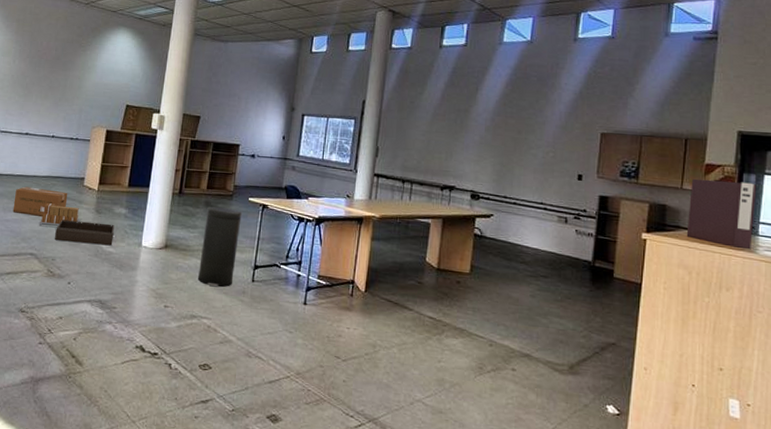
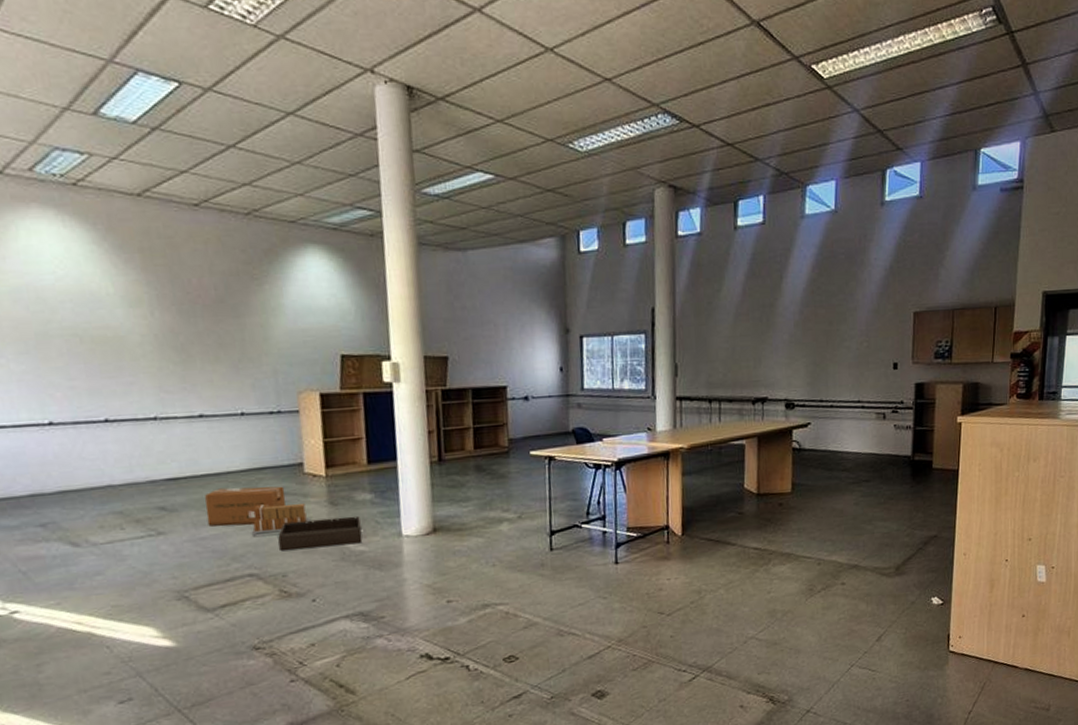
pedal bin: present [198,206,242,287] -> none [479,467,527,566]
binder: present [686,178,757,250] -> none [998,346,1060,416]

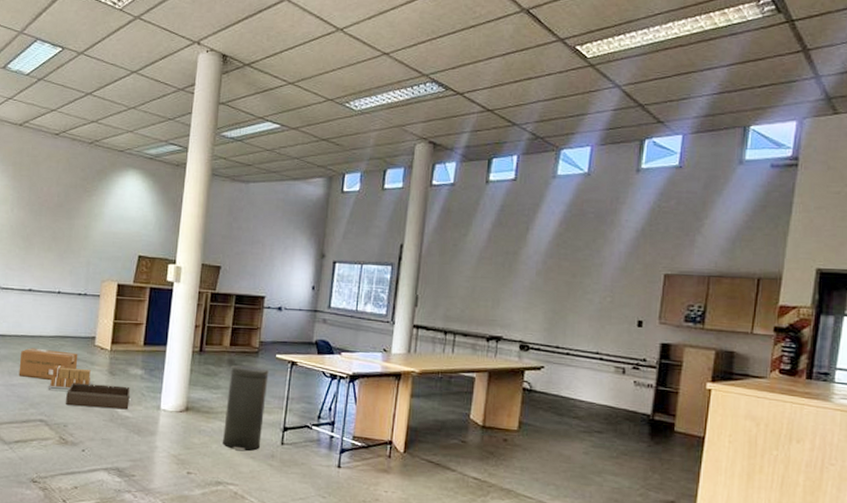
pedal bin: none [479,467,527,566] -> present [223,364,269,451]

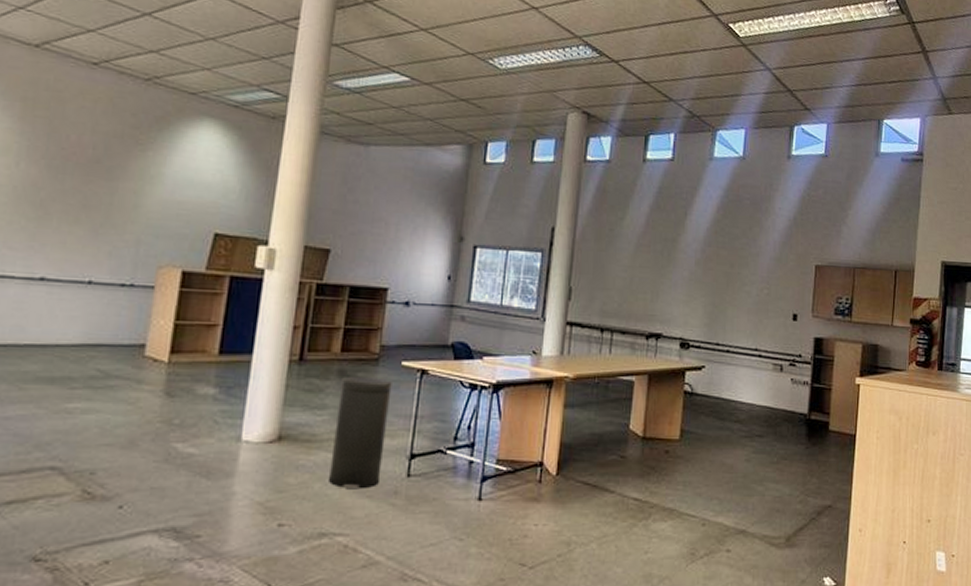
box: present [18,348,78,381] -> none [17,362,118,409]
cardboard boxes: present [47,365,94,392] -> none [65,386,141,424]
plastic crate: present [66,382,130,410] -> none [95,410,197,445]

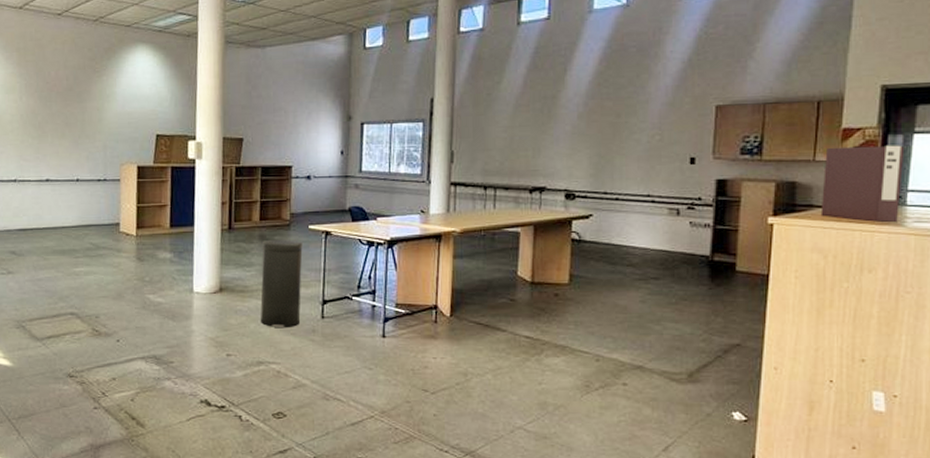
binder: none [897,314,958,389] -> present [820,145,905,223]

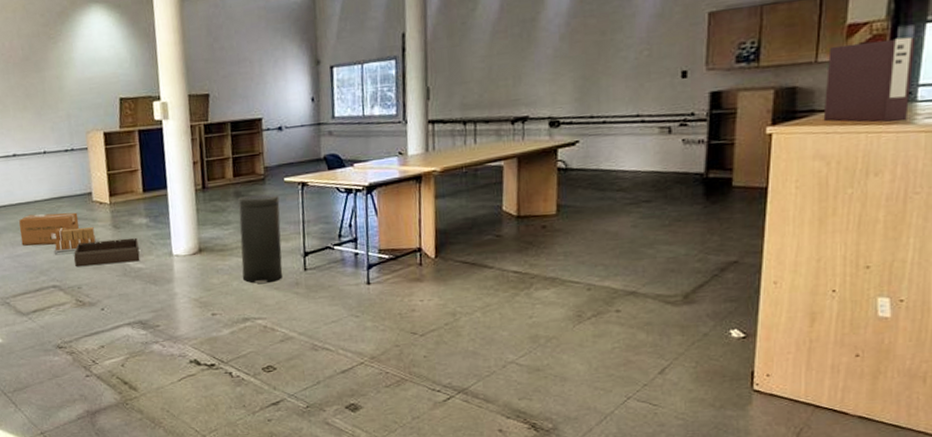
box: none [44,239,104,272] -> present [19,212,79,247]
cardboard boxes: none [75,256,122,283] -> present [53,227,99,255]
plastic crate: none [95,271,161,296] -> present [73,237,140,267]

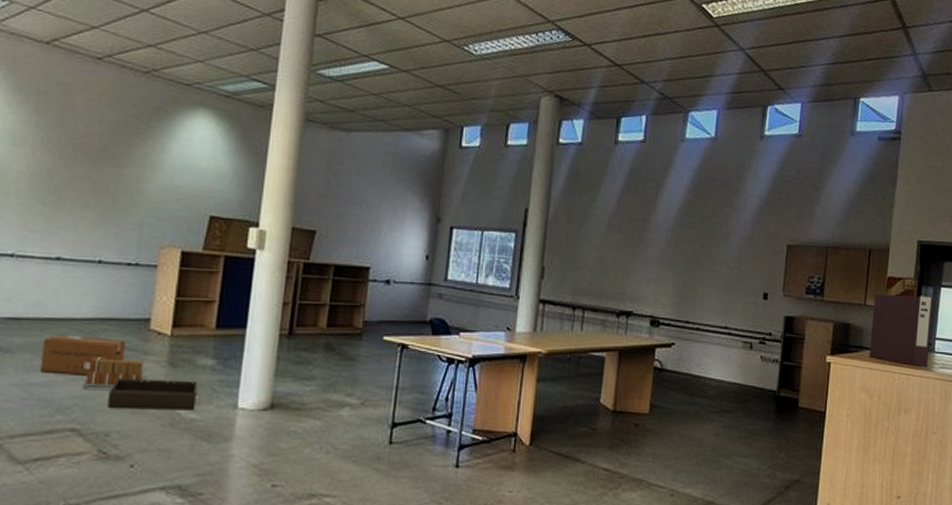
pedal bin: present [238,193,283,284] -> none [318,349,375,453]

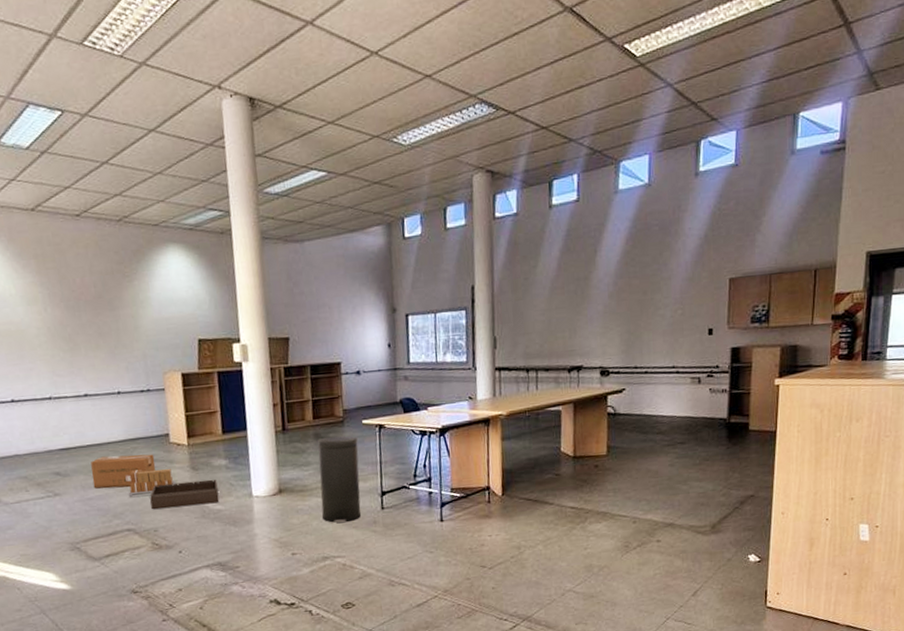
pedal bin: none [318,349,375,453] -> present [318,435,361,523]
binder: present [869,293,934,368] -> none [818,306,885,377]

